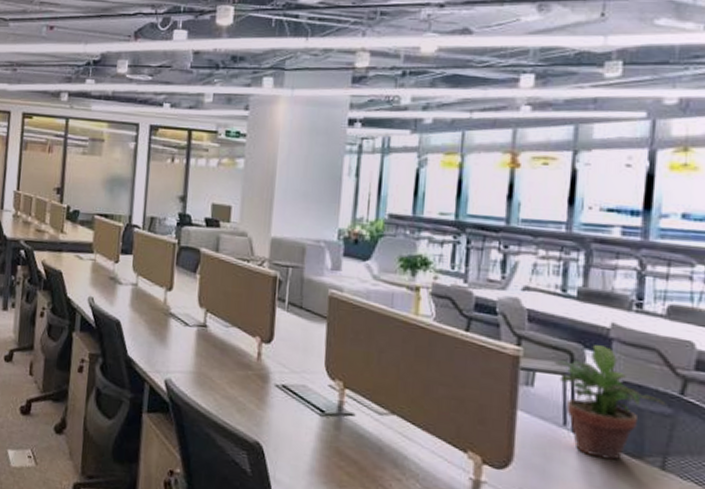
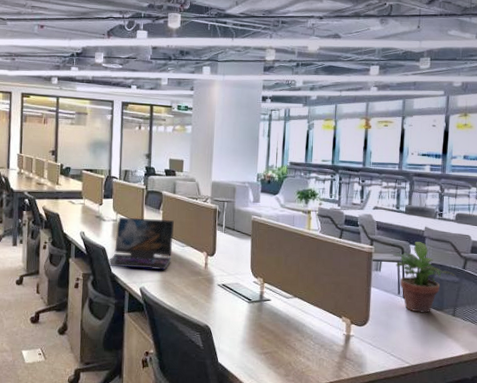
laptop: none [123,280,215,358] -> present [108,217,174,270]

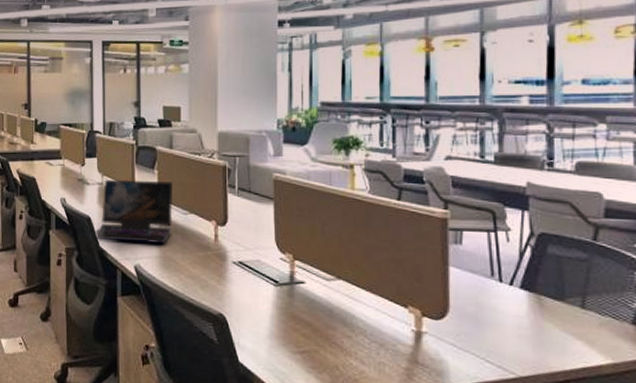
potted plant: present [393,242,455,313] -> none [479,203,581,303]

